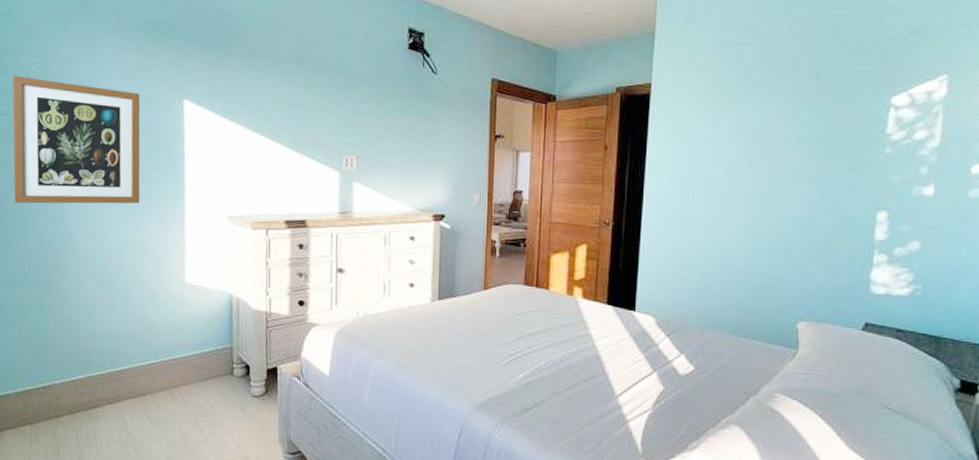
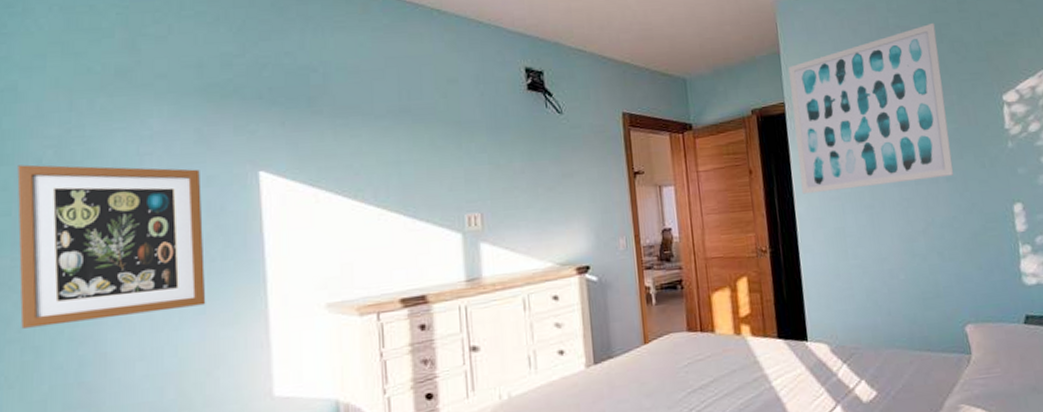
wall art: none [654,13,829,176] -> present [788,22,954,195]

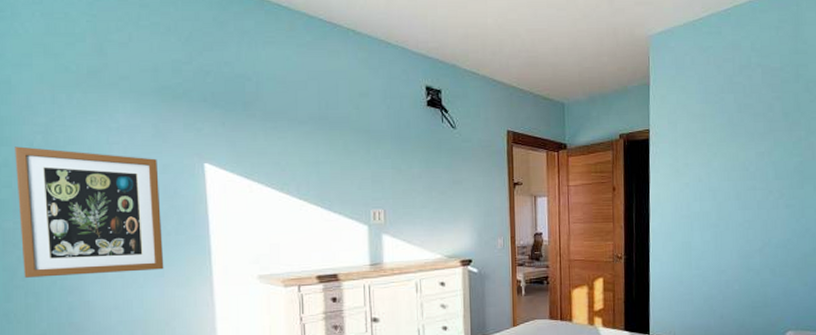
wall art: present [788,22,954,195] -> none [655,63,794,211]

